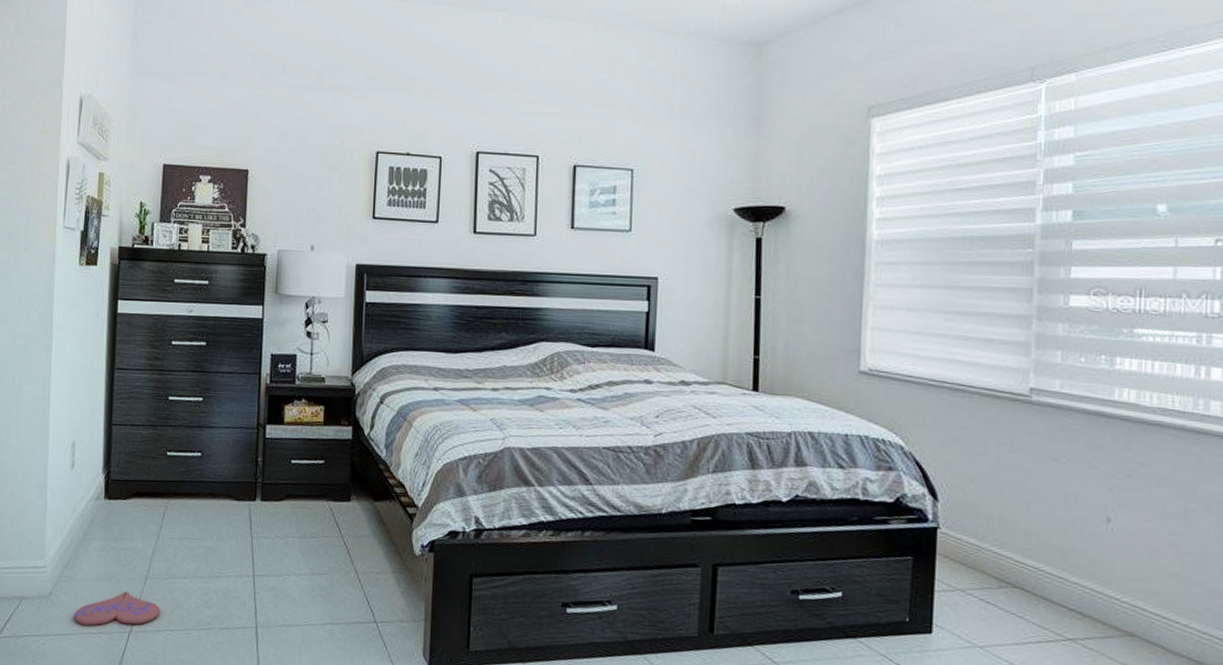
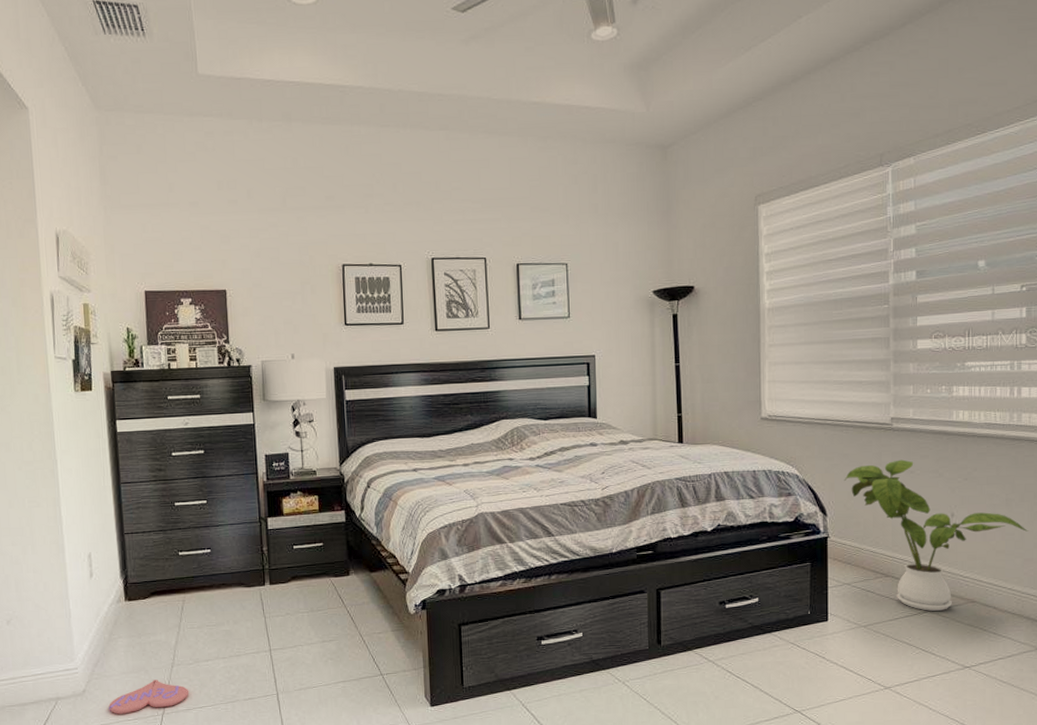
house plant: none [963,441,1215,641] -> present [844,459,1029,611]

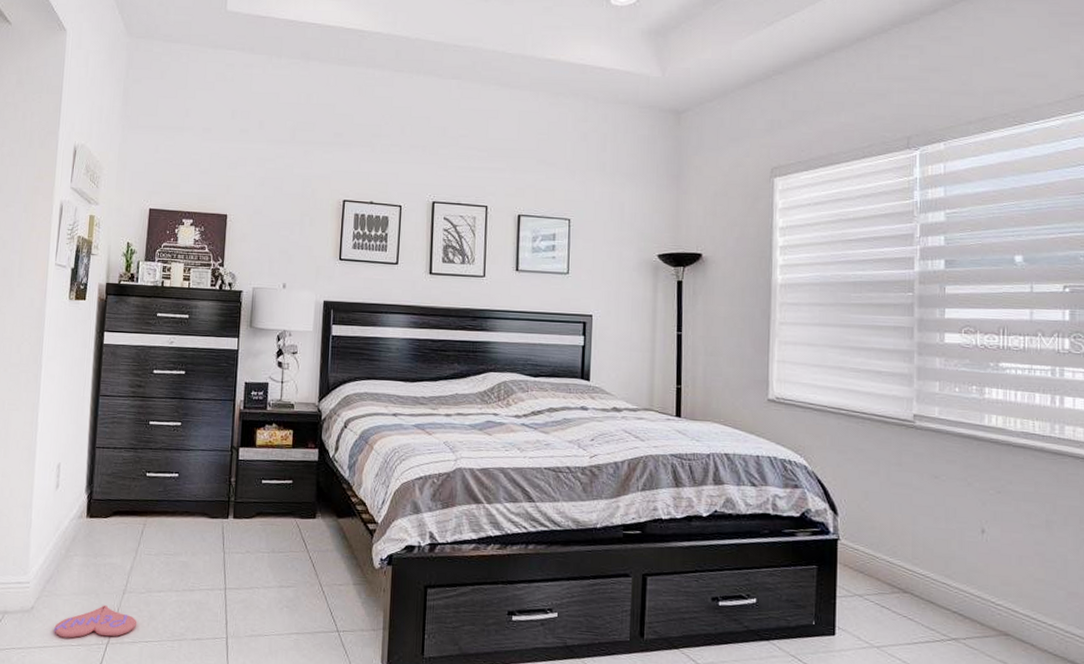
house plant: present [844,459,1029,611] -> none [858,462,1074,640]

